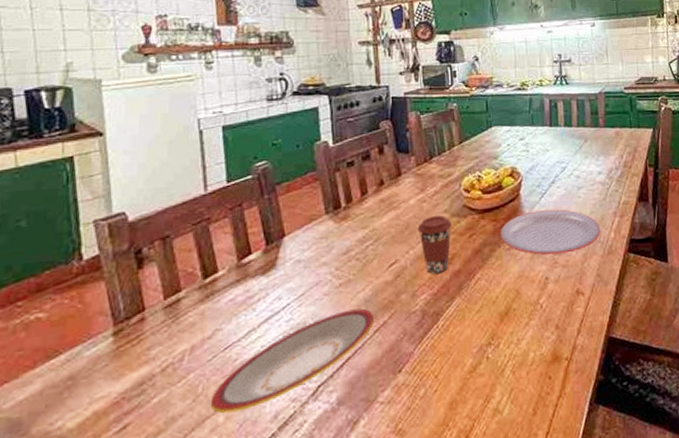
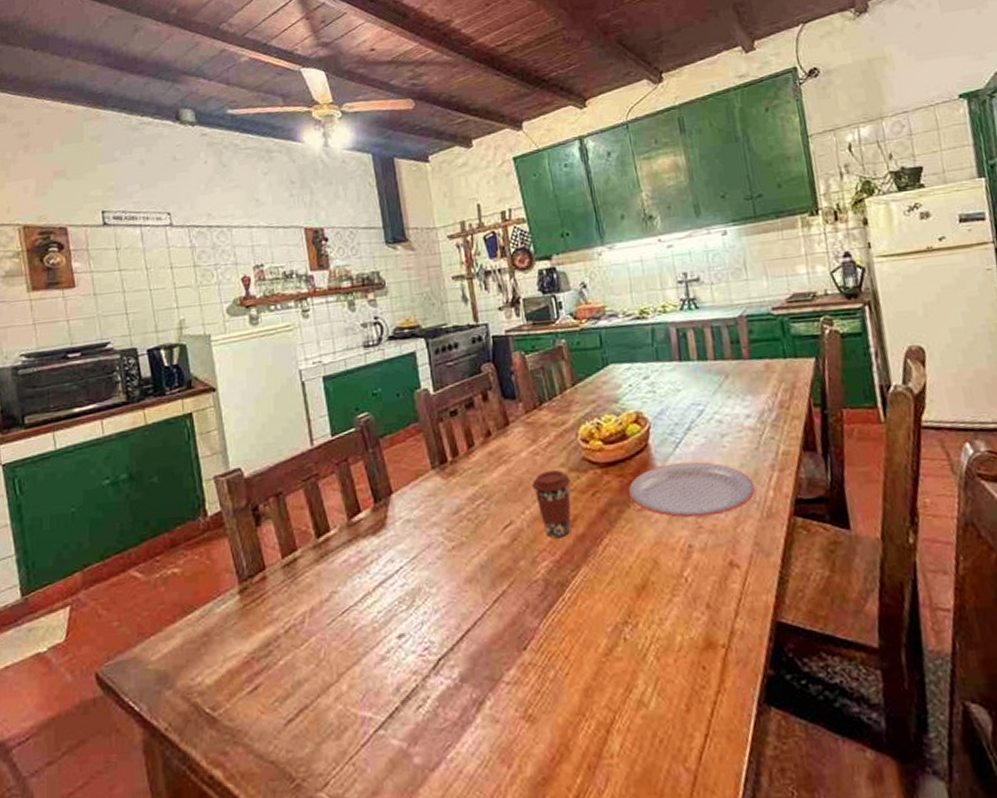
plate: present [210,308,375,414] -> none [333,575,493,682]

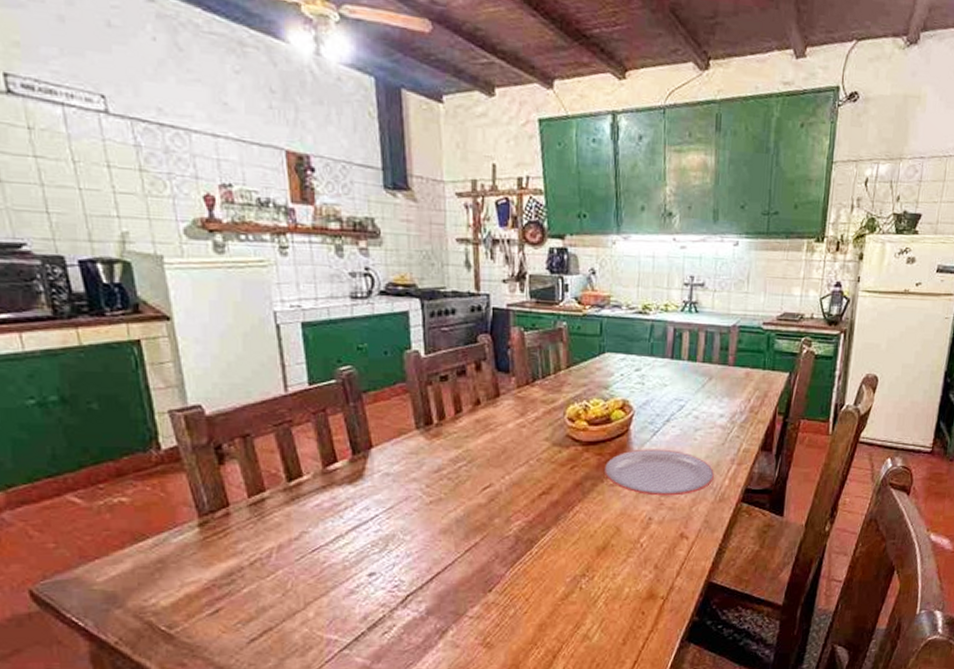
coffee cup: present [531,470,571,538] -> none [515,443,552,503]

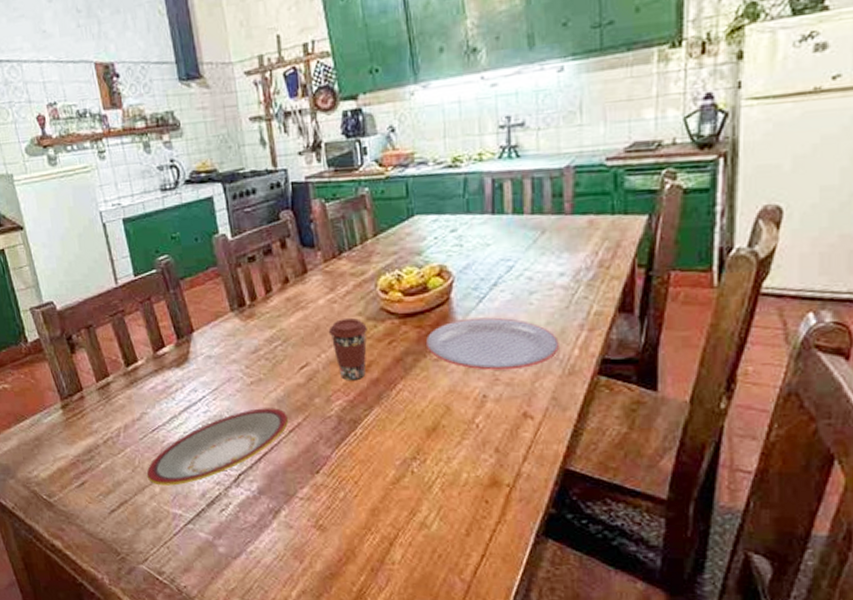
plate: none [300,528,466,610] -> present [146,408,289,486]
coffee cup: none [515,443,552,503] -> present [328,318,367,381]

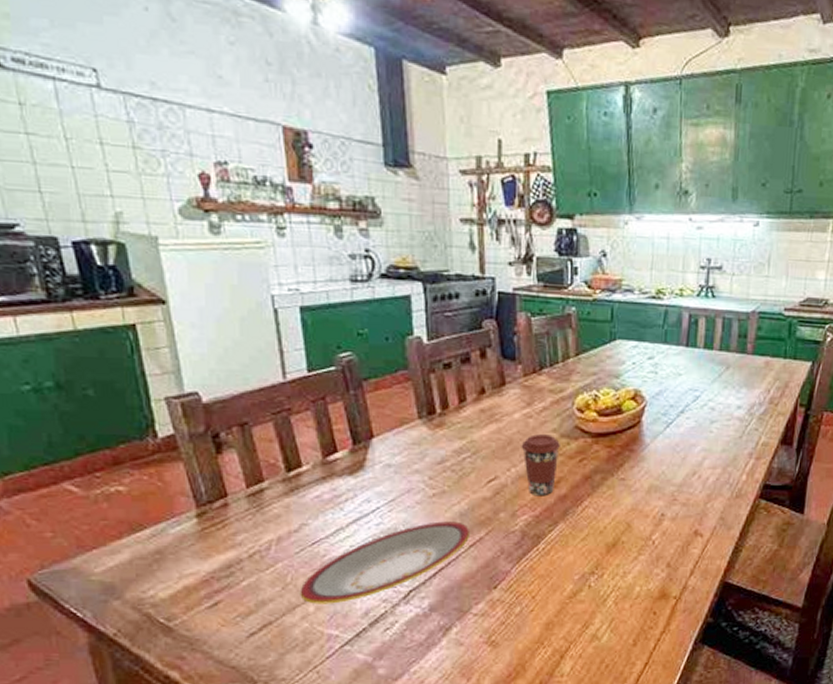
plate: present [425,317,559,370] -> none [614,441,731,491]

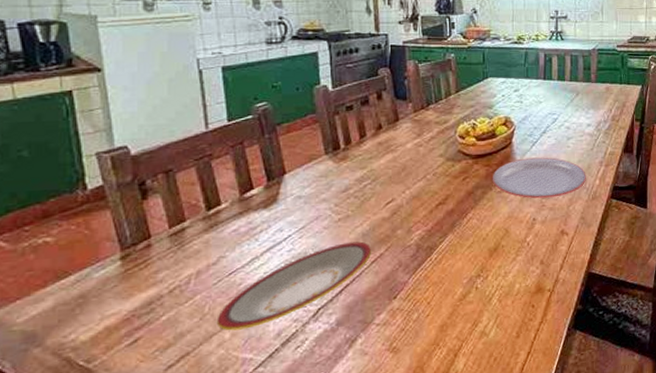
coffee cup: present [521,434,560,496] -> none [413,159,446,213]
plate: none [614,441,731,491] -> present [492,157,586,199]

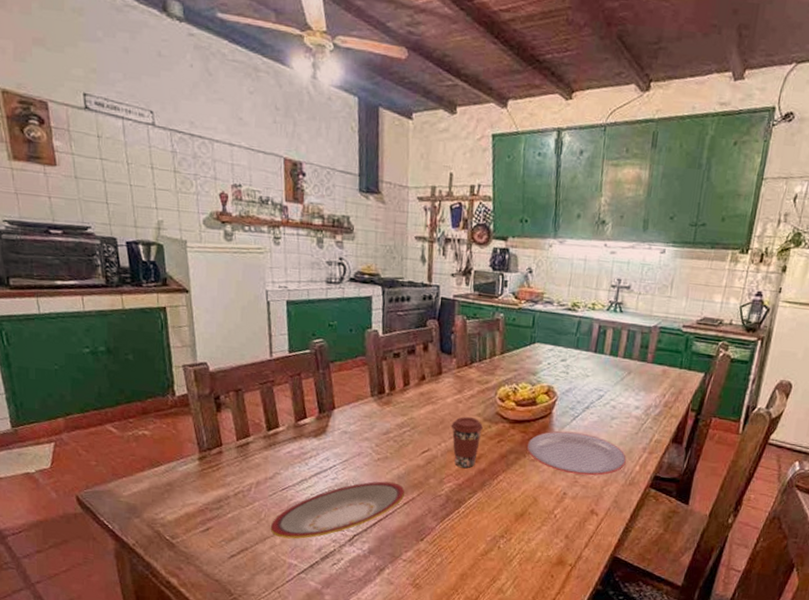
coffee cup: none [413,159,446,213] -> present [451,417,483,468]

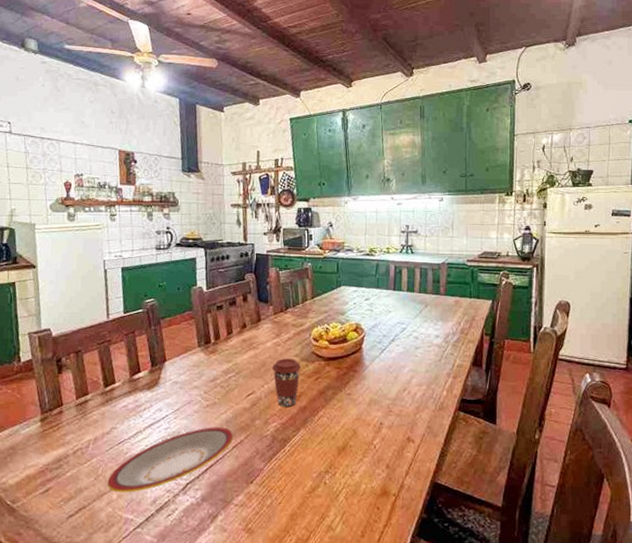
plate: present [526,431,626,476] -> none [342,364,433,404]

